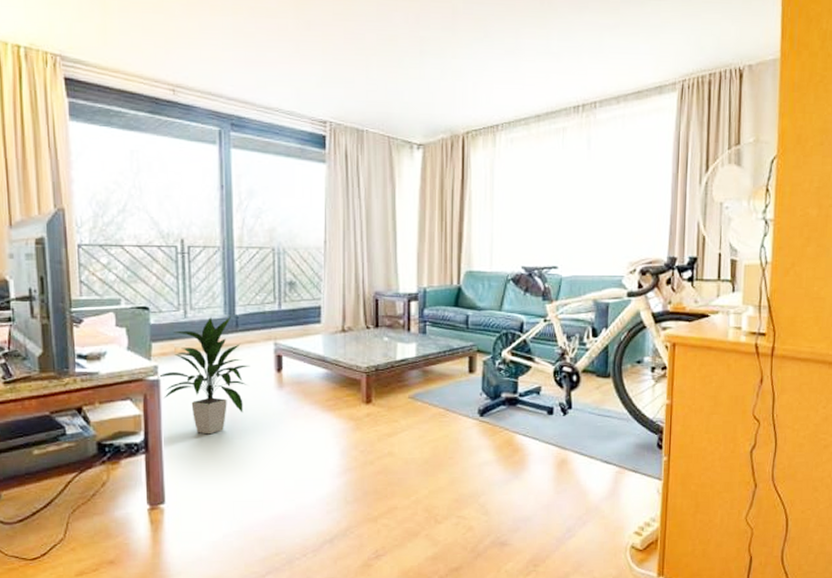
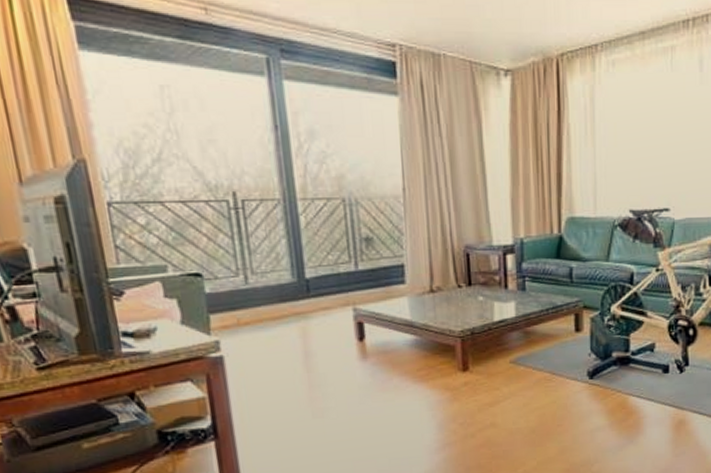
indoor plant: present [157,316,251,435] -> none [220,280,328,415]

